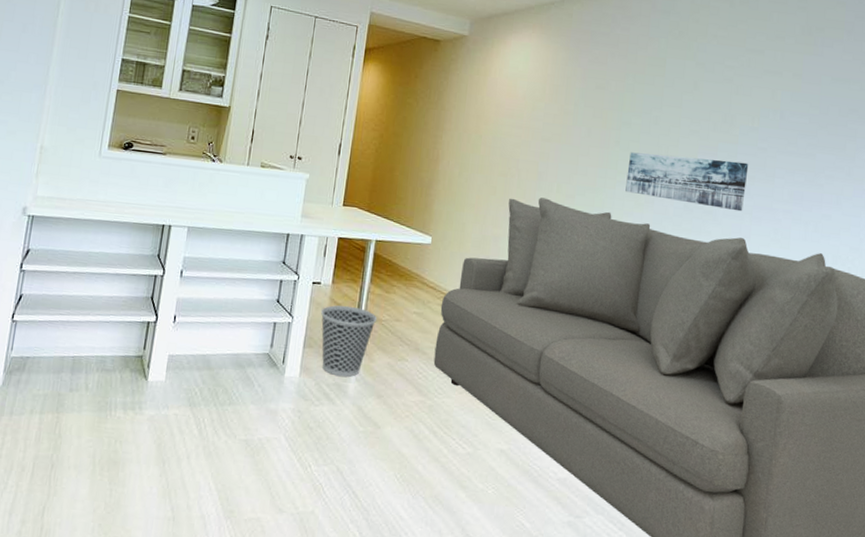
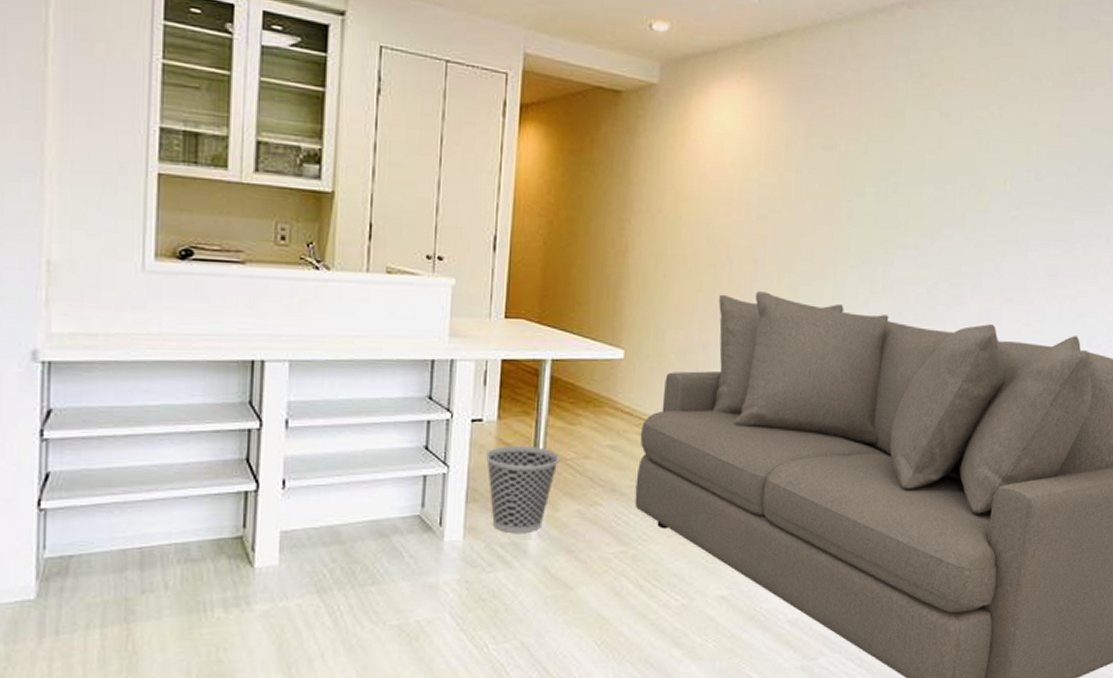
wall art: present [625,152,749,212] -> none [859,228,1000,294]

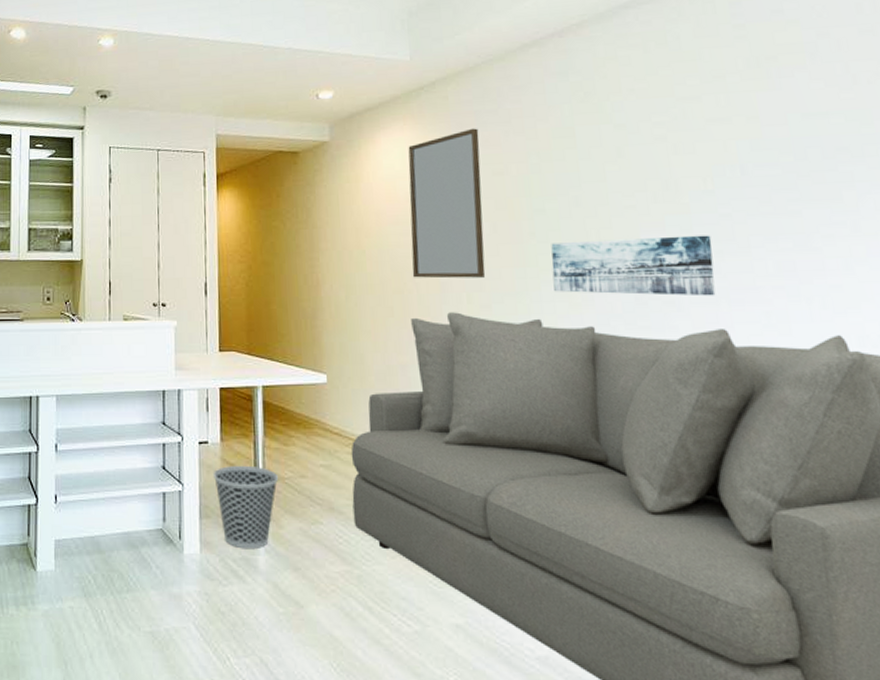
home mirror: none [727,94,816,258] -> present [408,128,486,279]
wall art: none [859,228,1000,294] -> present [551,235,716,296]

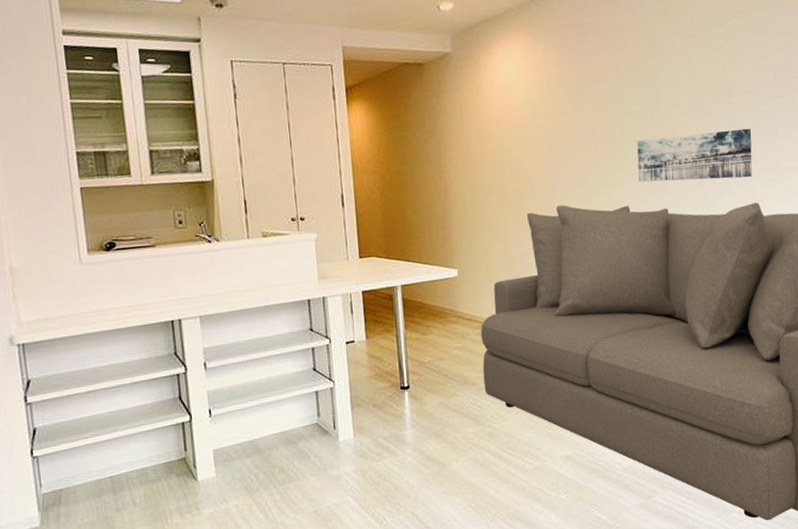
wastebasket: present [212,465,279,550] -> none [360,356,420,428]
home mirror: present [408,128,486,279] -> none [521,39,587,178]

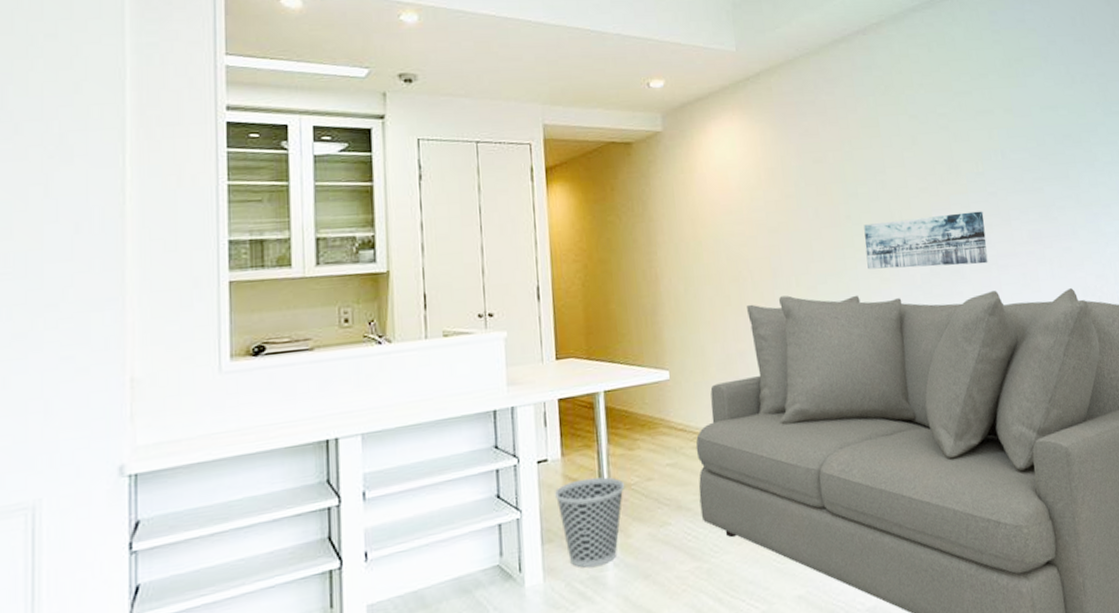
wastebasket: none [360,356,420,428] -> present [554,477,625,568]

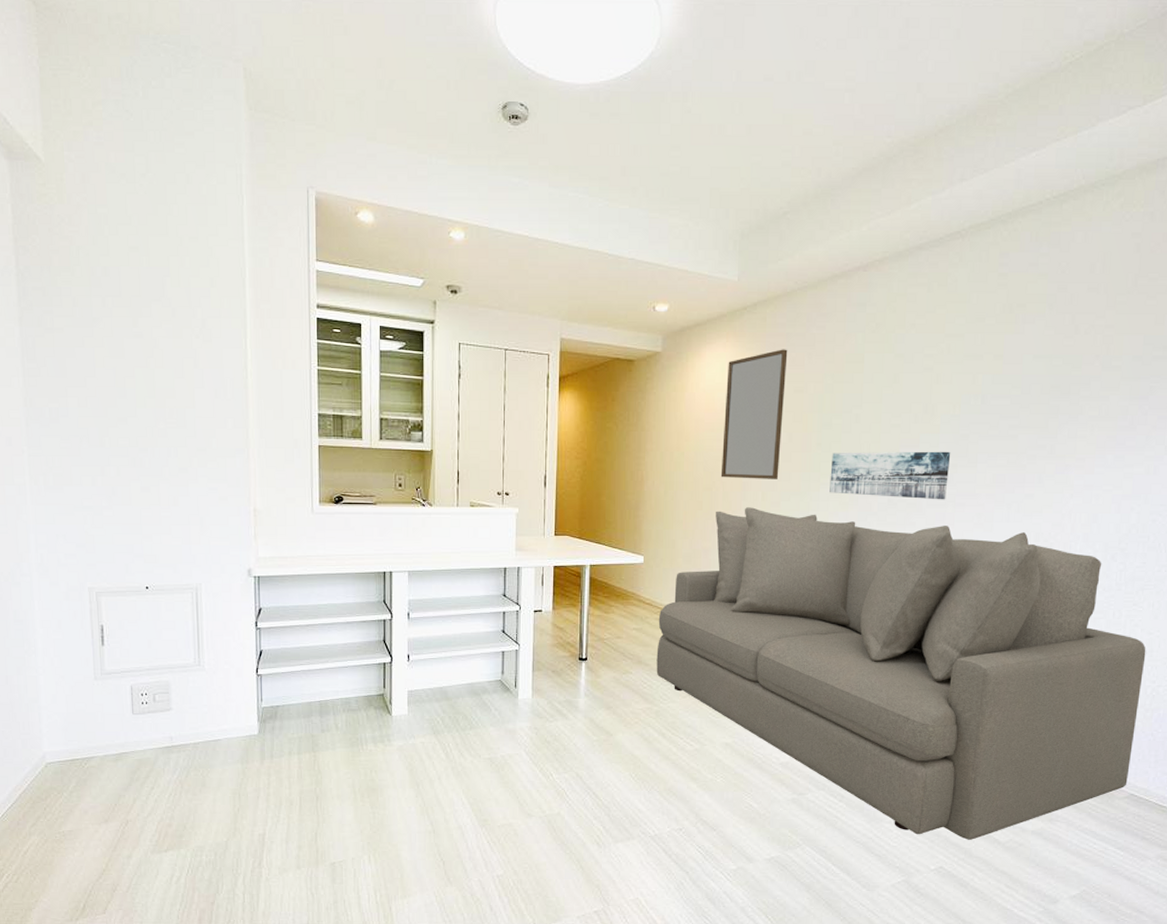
wastebasket: present [554,477,625,568] -> none [545,629,599,694]
home mirror: none [737,118,811,266] -> present [720,349,788,479]

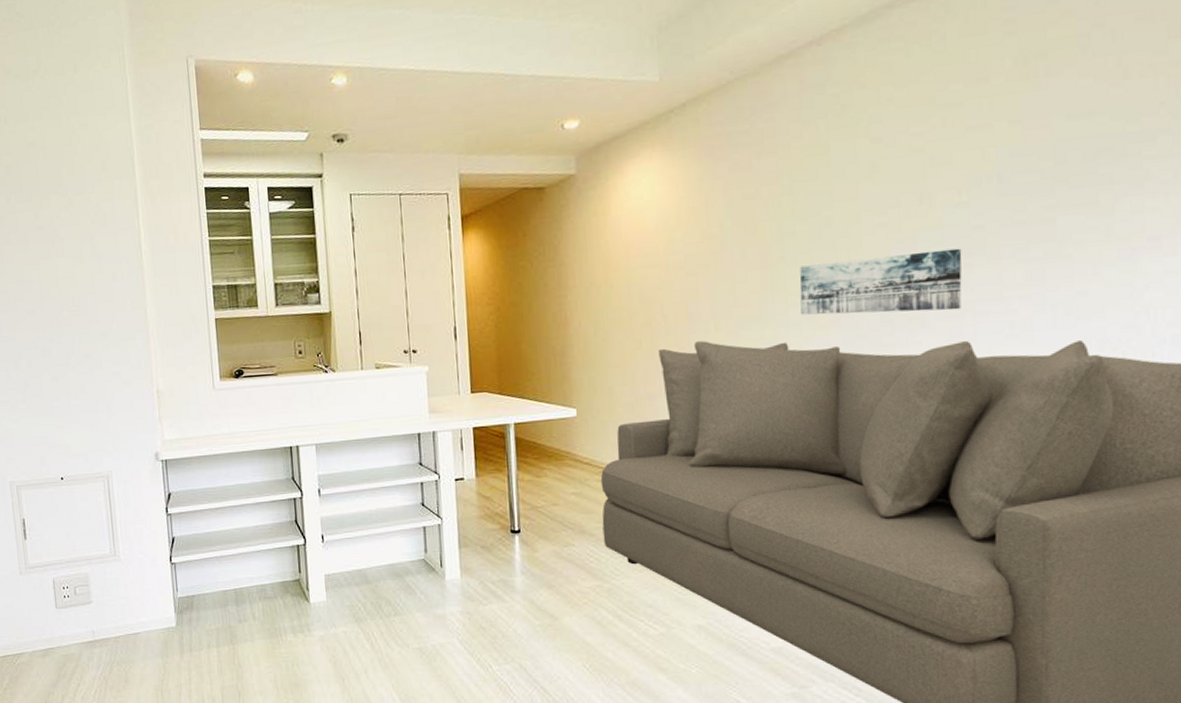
home mirror: present [720,349,788,479] -> none [657,151,734,310]

